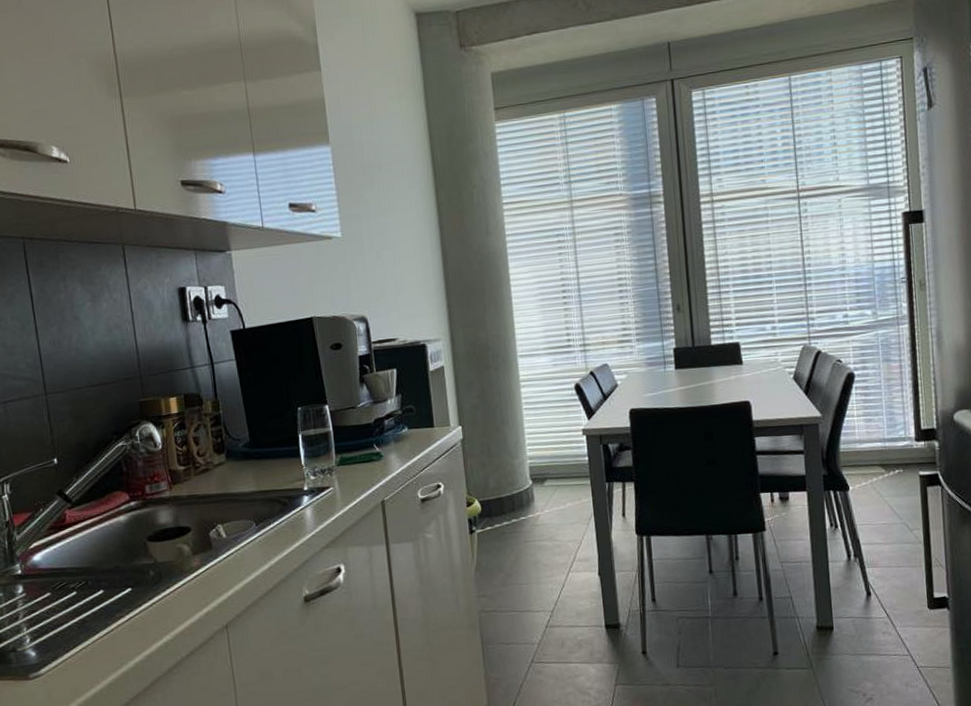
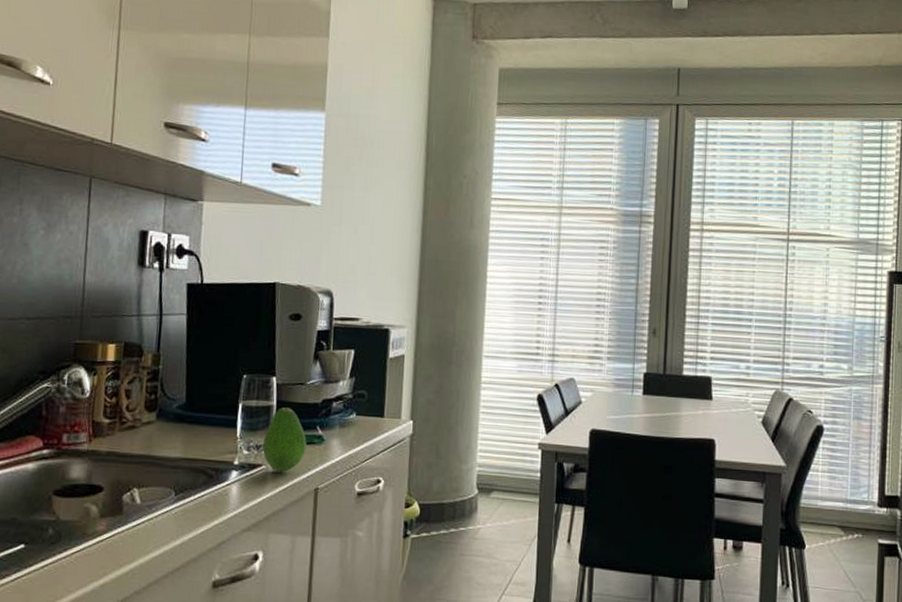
fruit: none [327,431,368,491] -> present [263,407,307,472]

